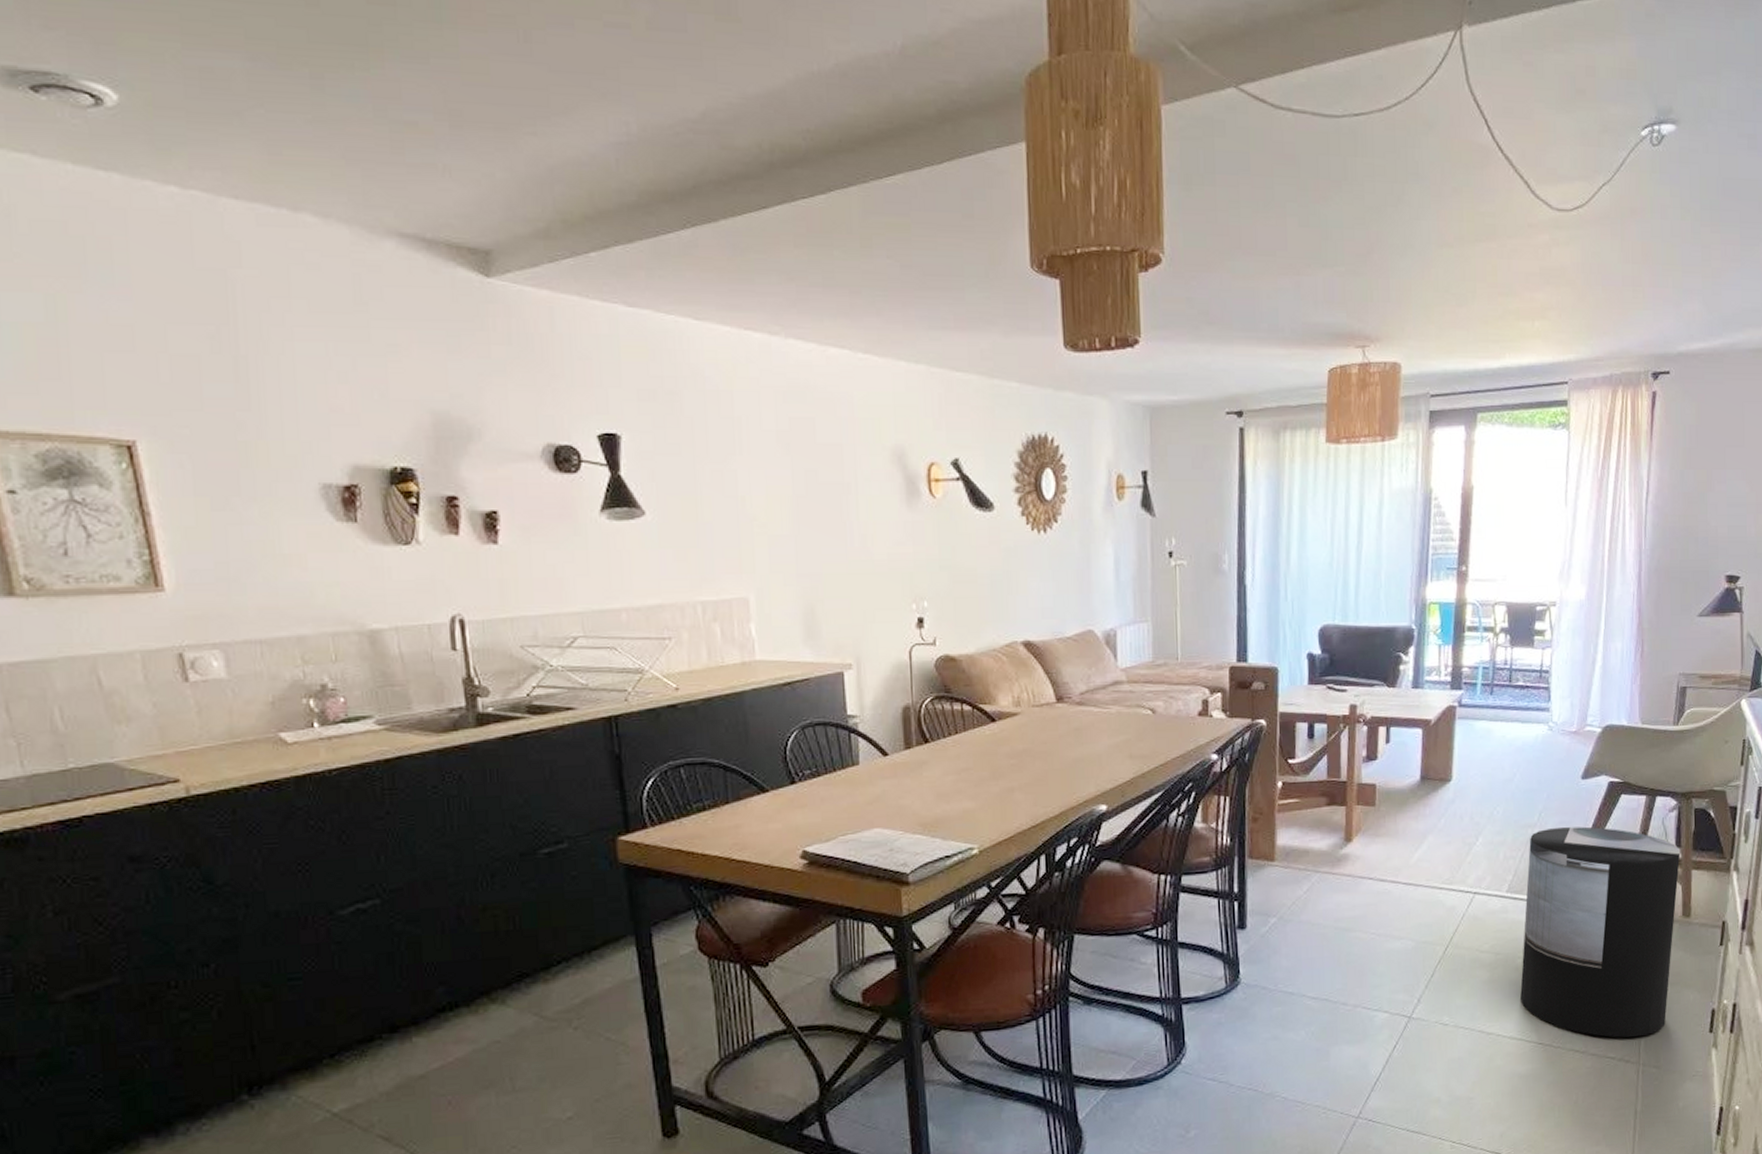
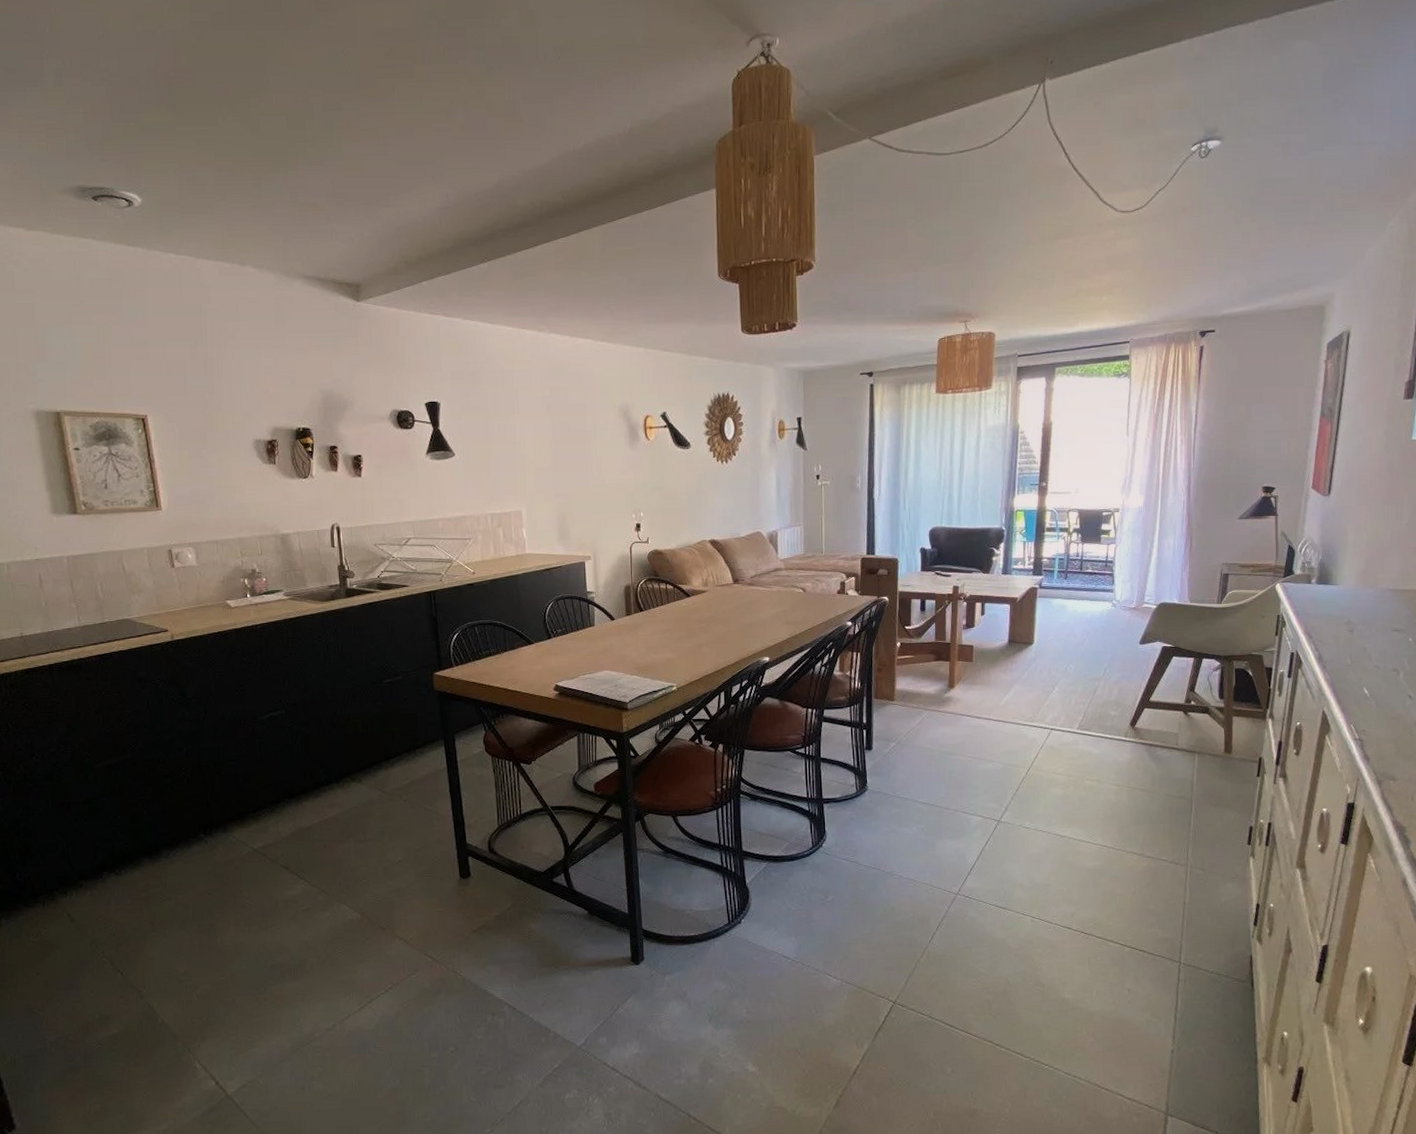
trash can: present [1520,826,1681,1038] -> none [1088,681,1223,846]

